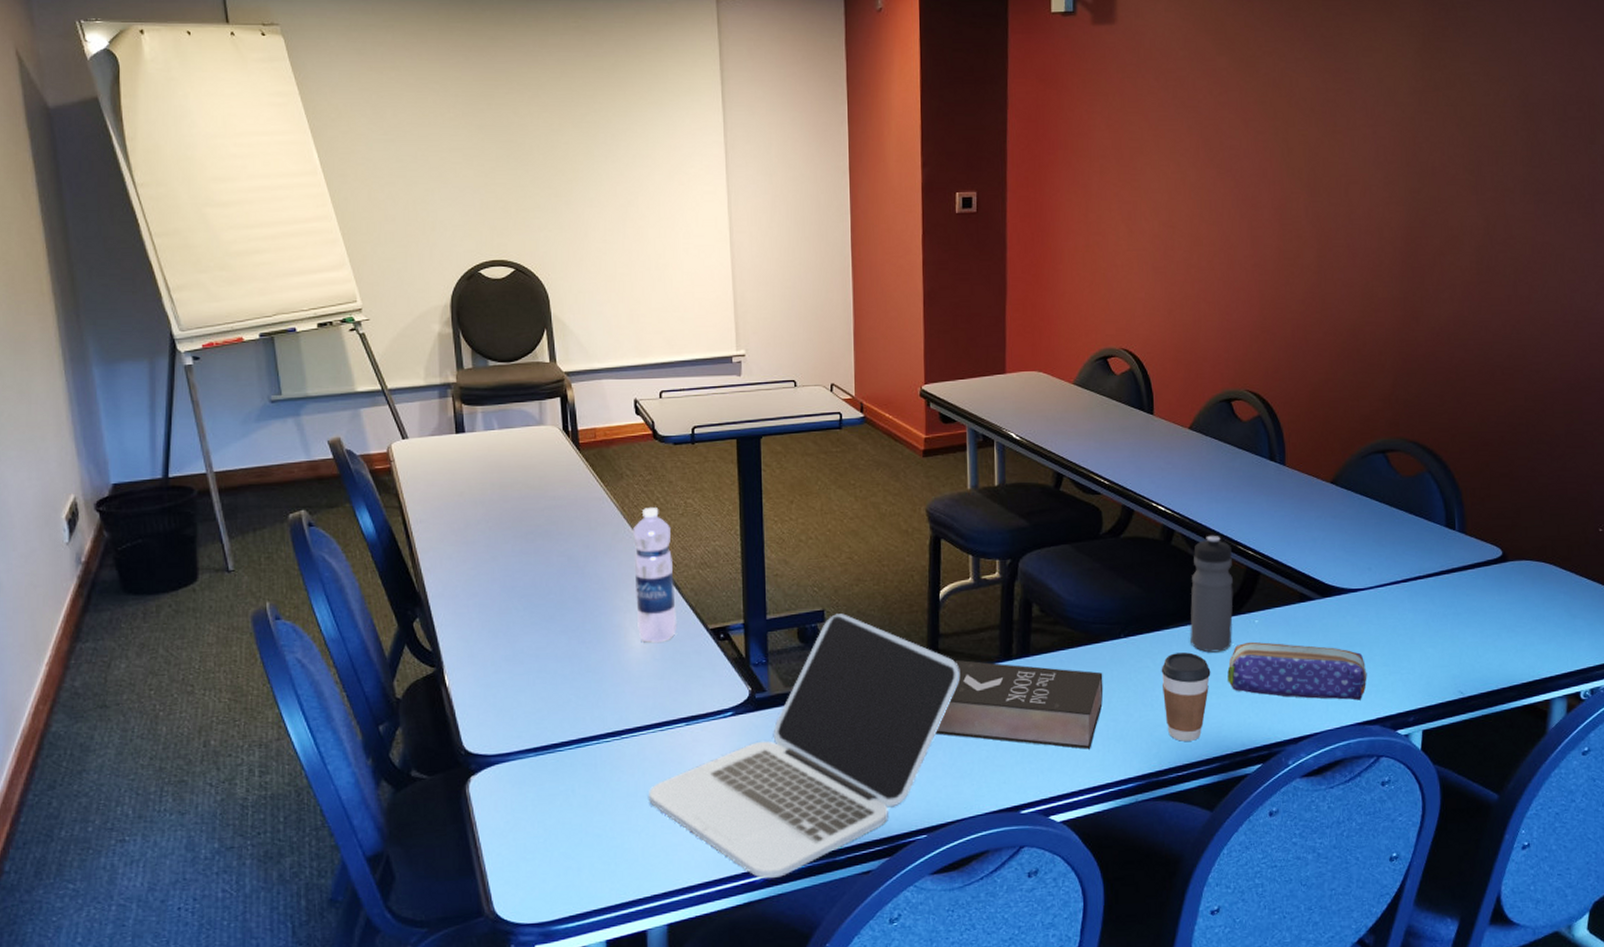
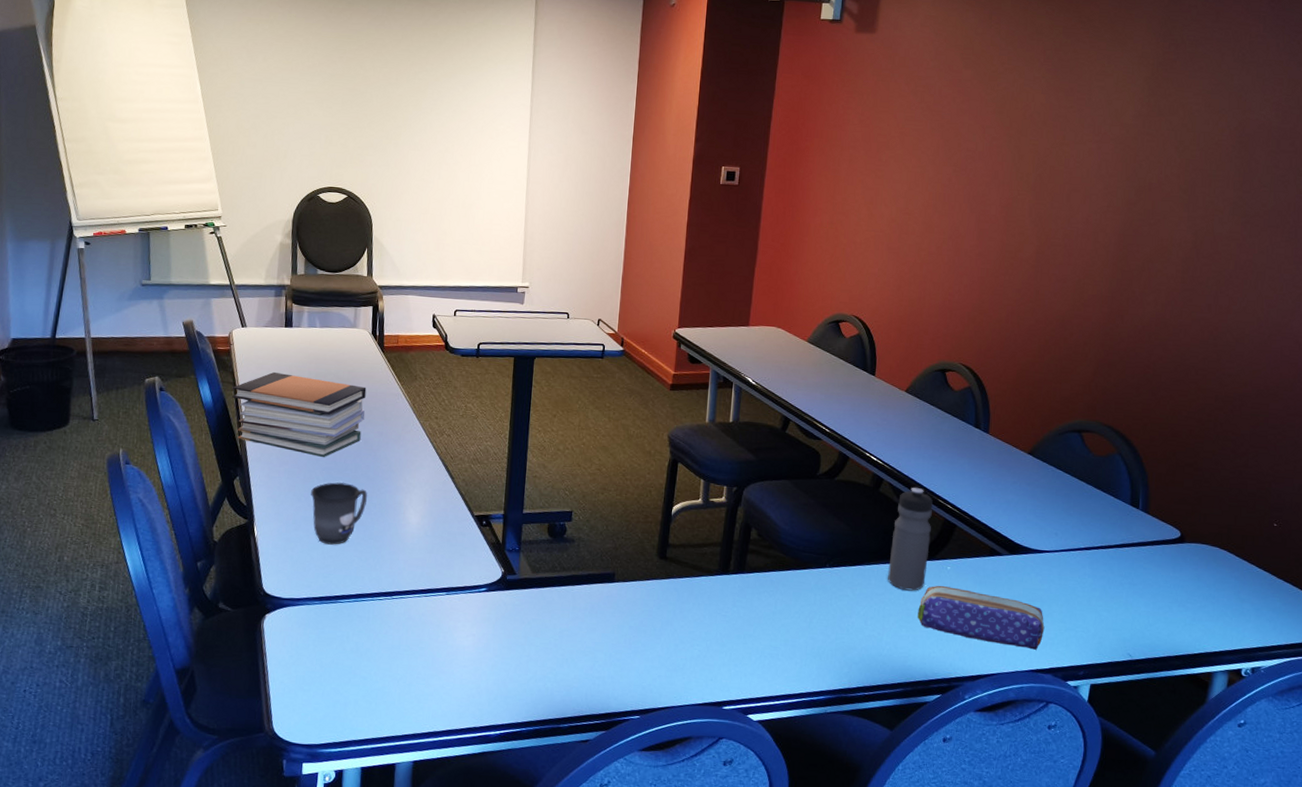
book stack: none [398,488,566,583] -> present [232,371,367,457]
mug: none [509,610,579,685] -> present [311,482,368,545]
water bottle: present [632,508,676,643] -> none [415,407,451,522]
laptop: present [649,613,960,879] -> none [409,516,683,735]
book: present [935,660,1104,749] -> none [656,569,807,661]
coffee cup: present [1161,652,1211,741] -> none [858,586,903,666]

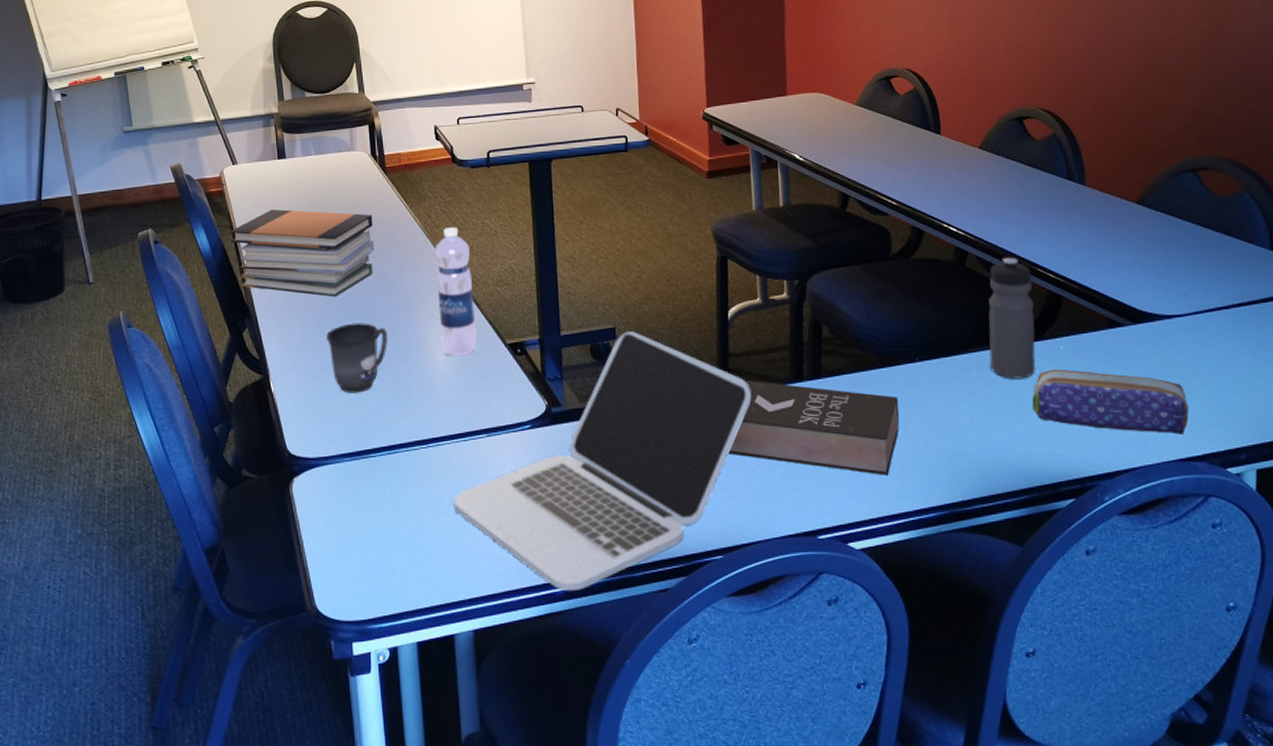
laptop: none [409,516,683,735] -> present [454,331,752,592]
water bottle: none [415,407,451,522] -> present [434,227,477,356]
book: none [656,569,807,661] -> present [728,381,900,475]

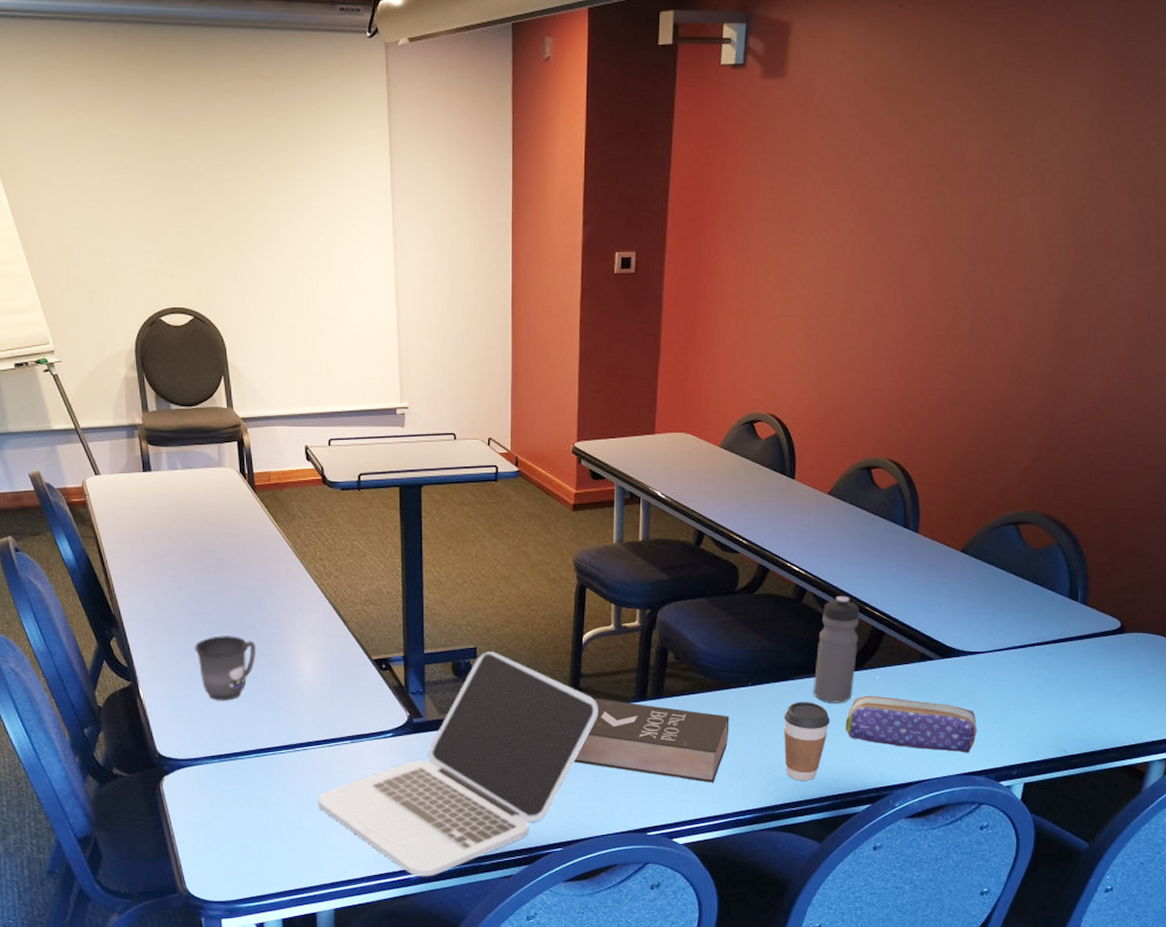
book stack: present [229,209,375,297] -> none [94,521,243,610]
water bottle: present [434,227,477,356] -> none [303,548,343,669]
coffee cup: none [960,378,1014,471] -> present [784,702,830,781]

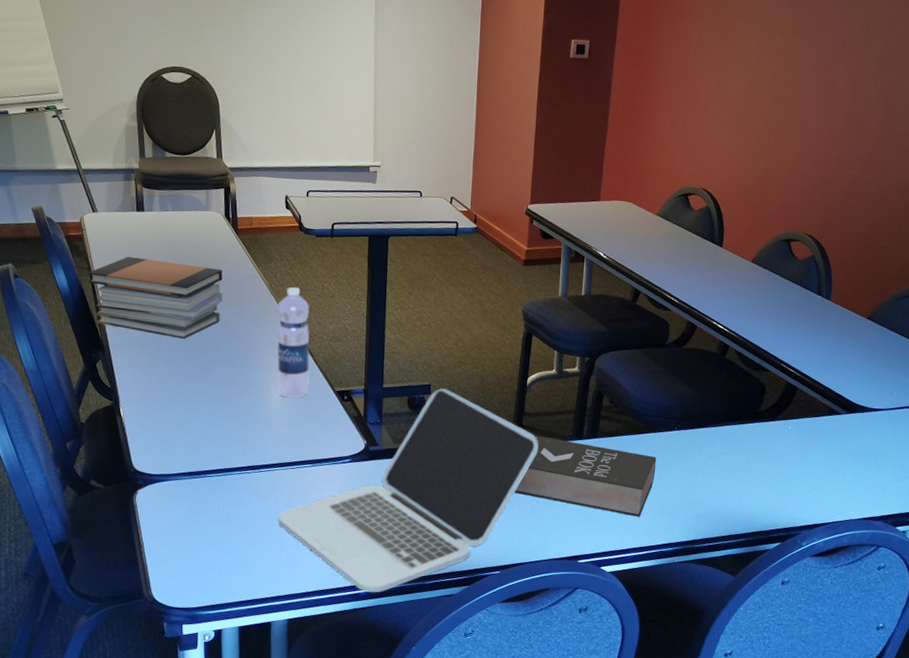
book stack: none [94,521,243,610] -> present [87,256,223,339]
mug: present [195,636,257,701] -> none [174,363,231,423]
water bottle: none [303,548,343,669] -> present [277,287,310,398]
coffee cup: present [784,702,830,781] -> none [704,447,747,519]
water bottle: present [813,595,859,703] -> none [732,353,776,450]
pencil case: present [845,695,977,753] -> none [760,443,878,500]

